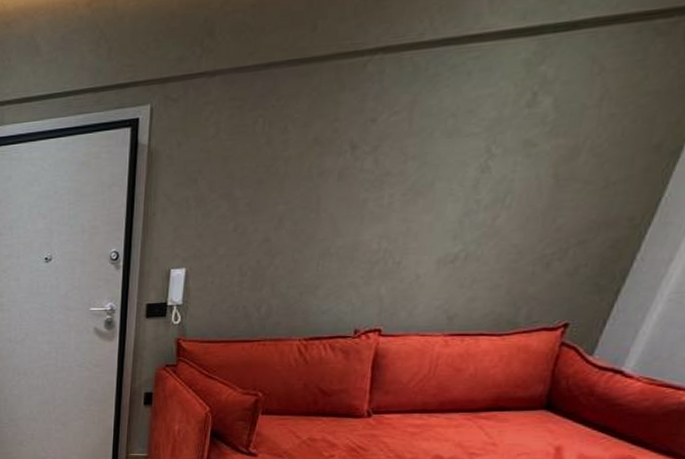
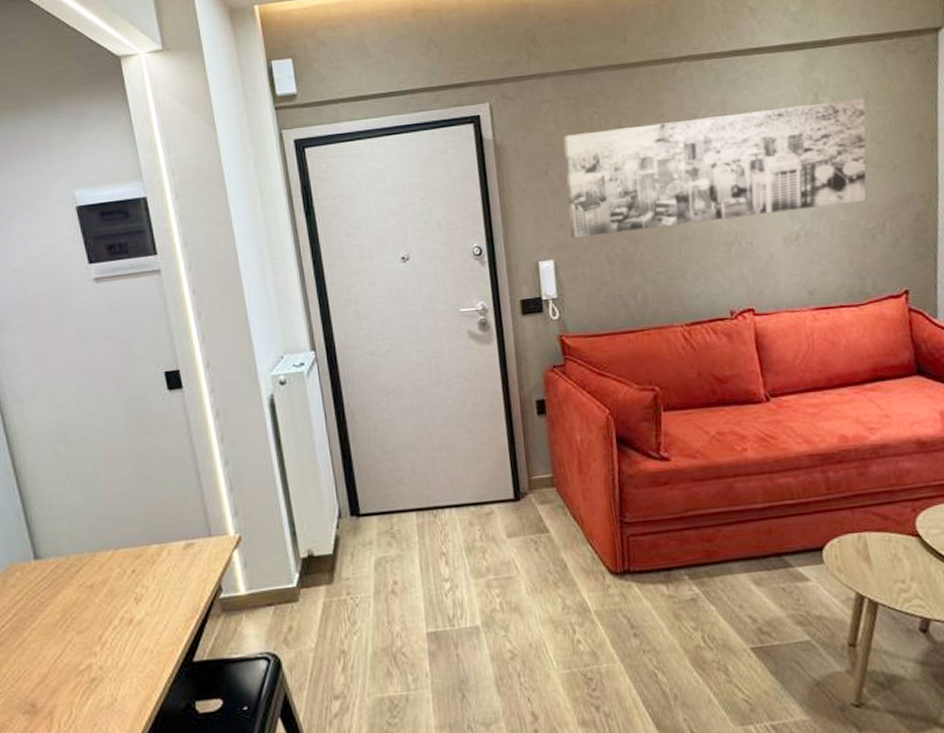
wall art: none [207,98,601,248] -> present [562,98,867,238]

